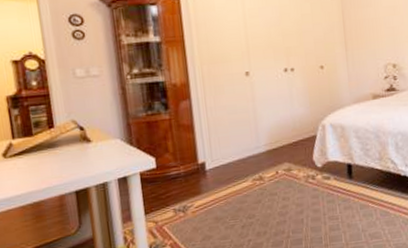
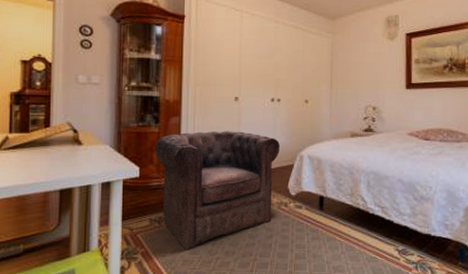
armchair: none [168,107,300,236] -> present [155,131,280,250]

